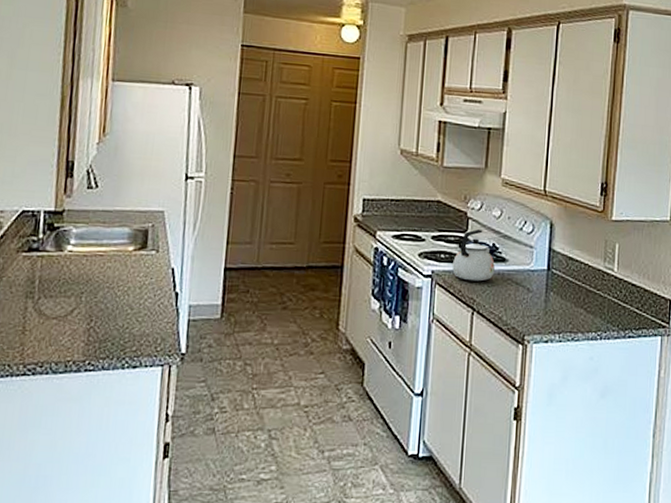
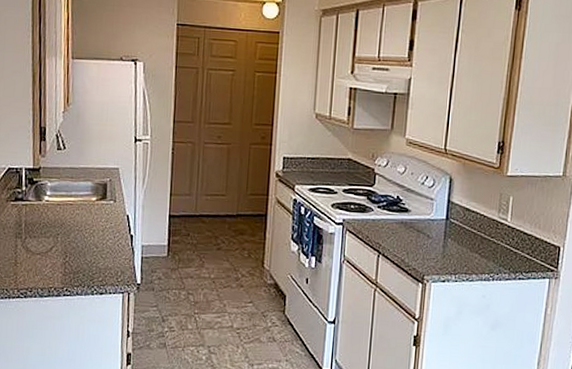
kettle: present [452,229,495,282] -> none [361,184,399,229]

